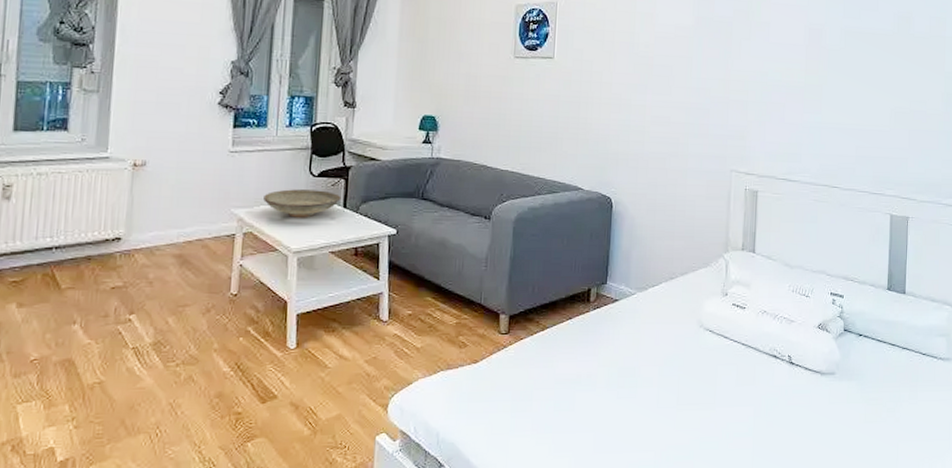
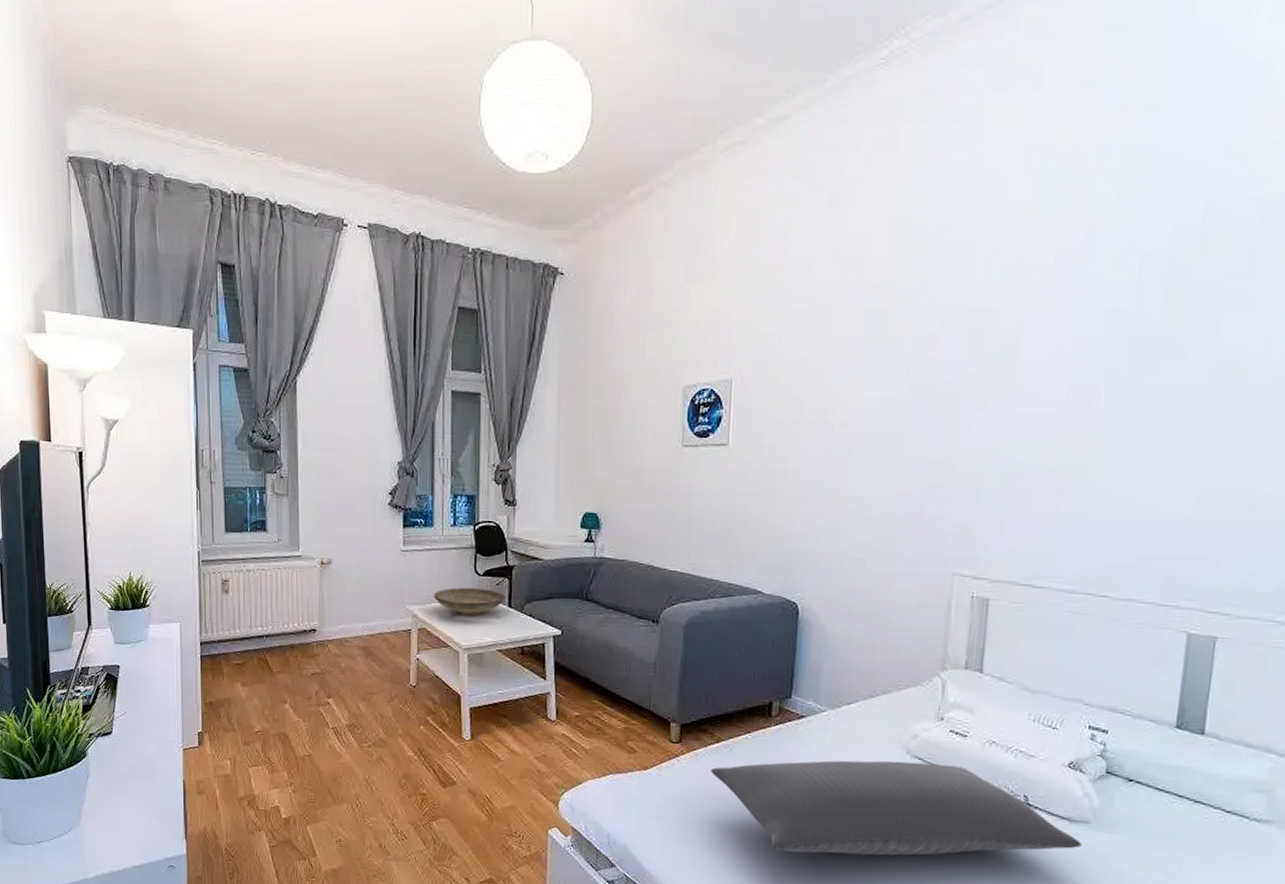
pillow: none [536,334,830,429] -> present [711,760,1082,856]

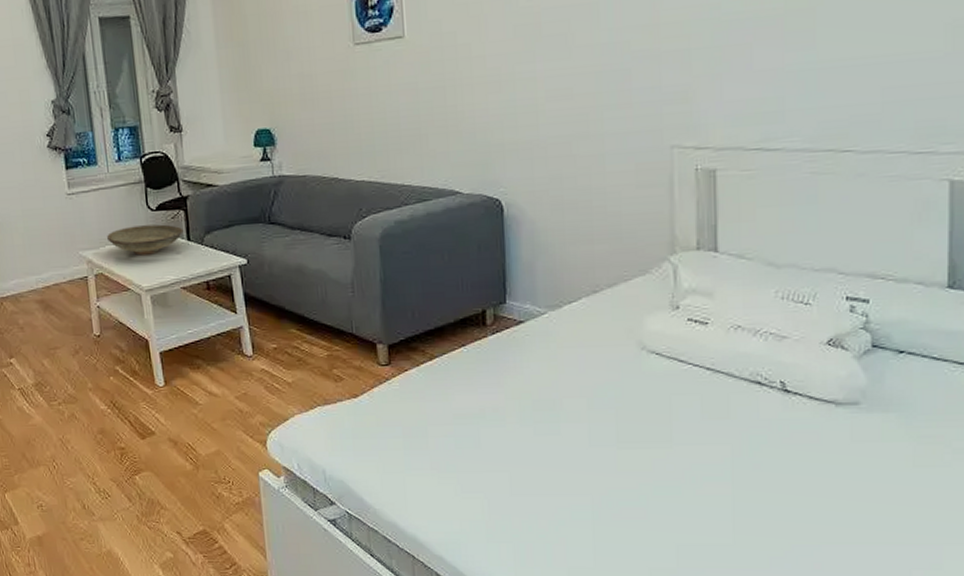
pillow: present [711,760,1082,856] -> none [427,357,852,469]

